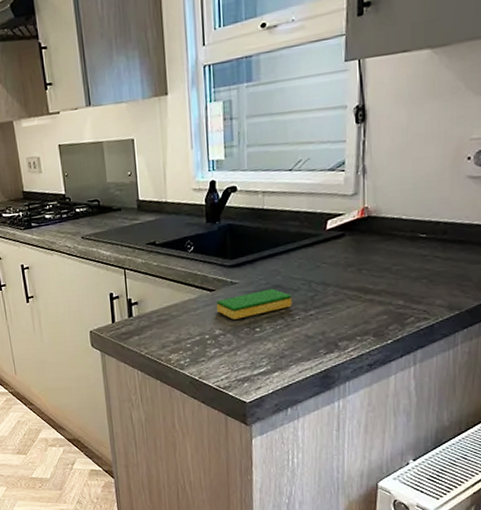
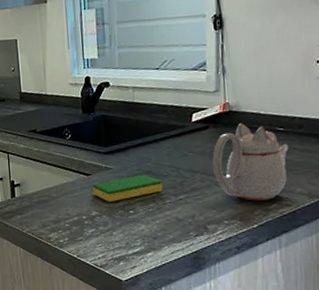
teapot: none [346,230,431,315] -> present [212,124,289,201]

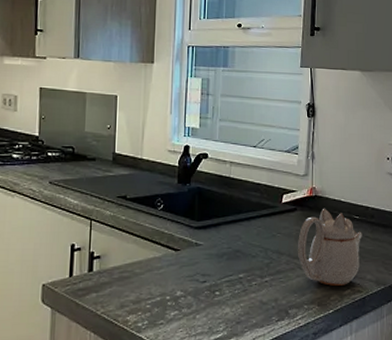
dish sponge: present [92,174,163,202] -> none [179,253,250,281]

